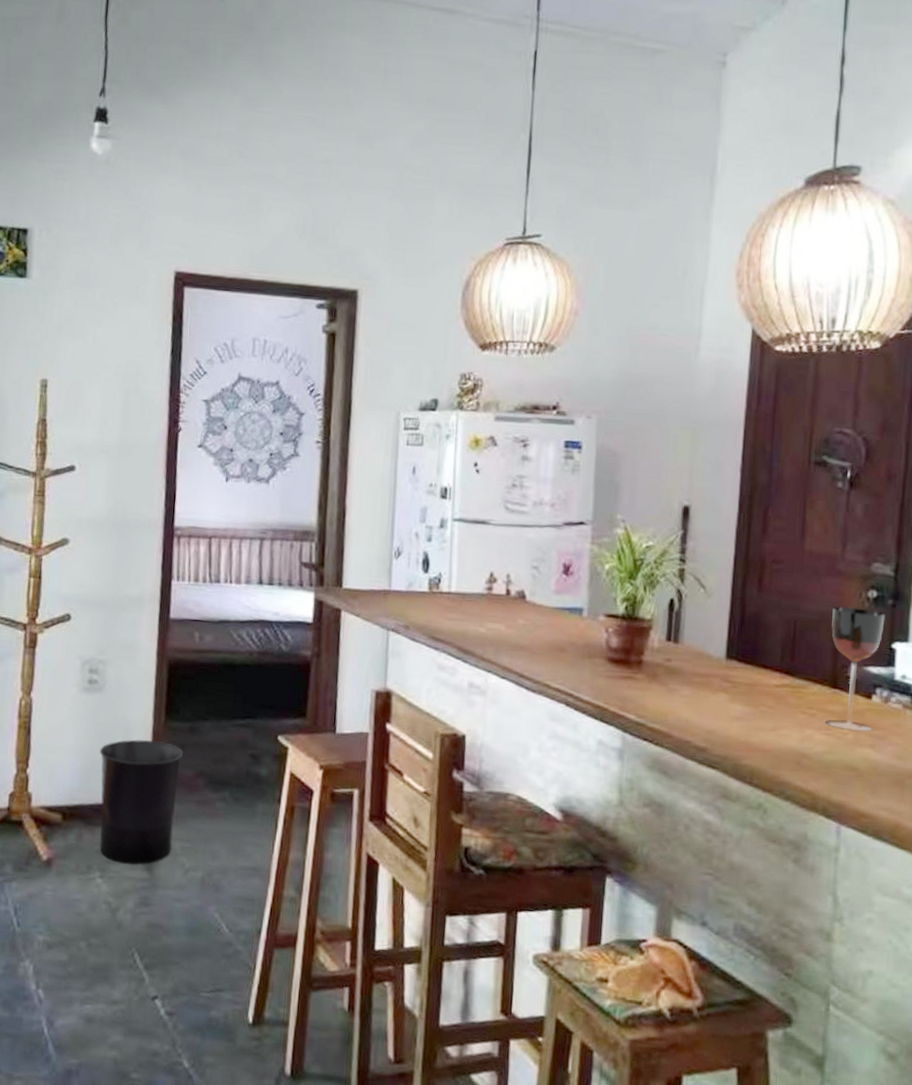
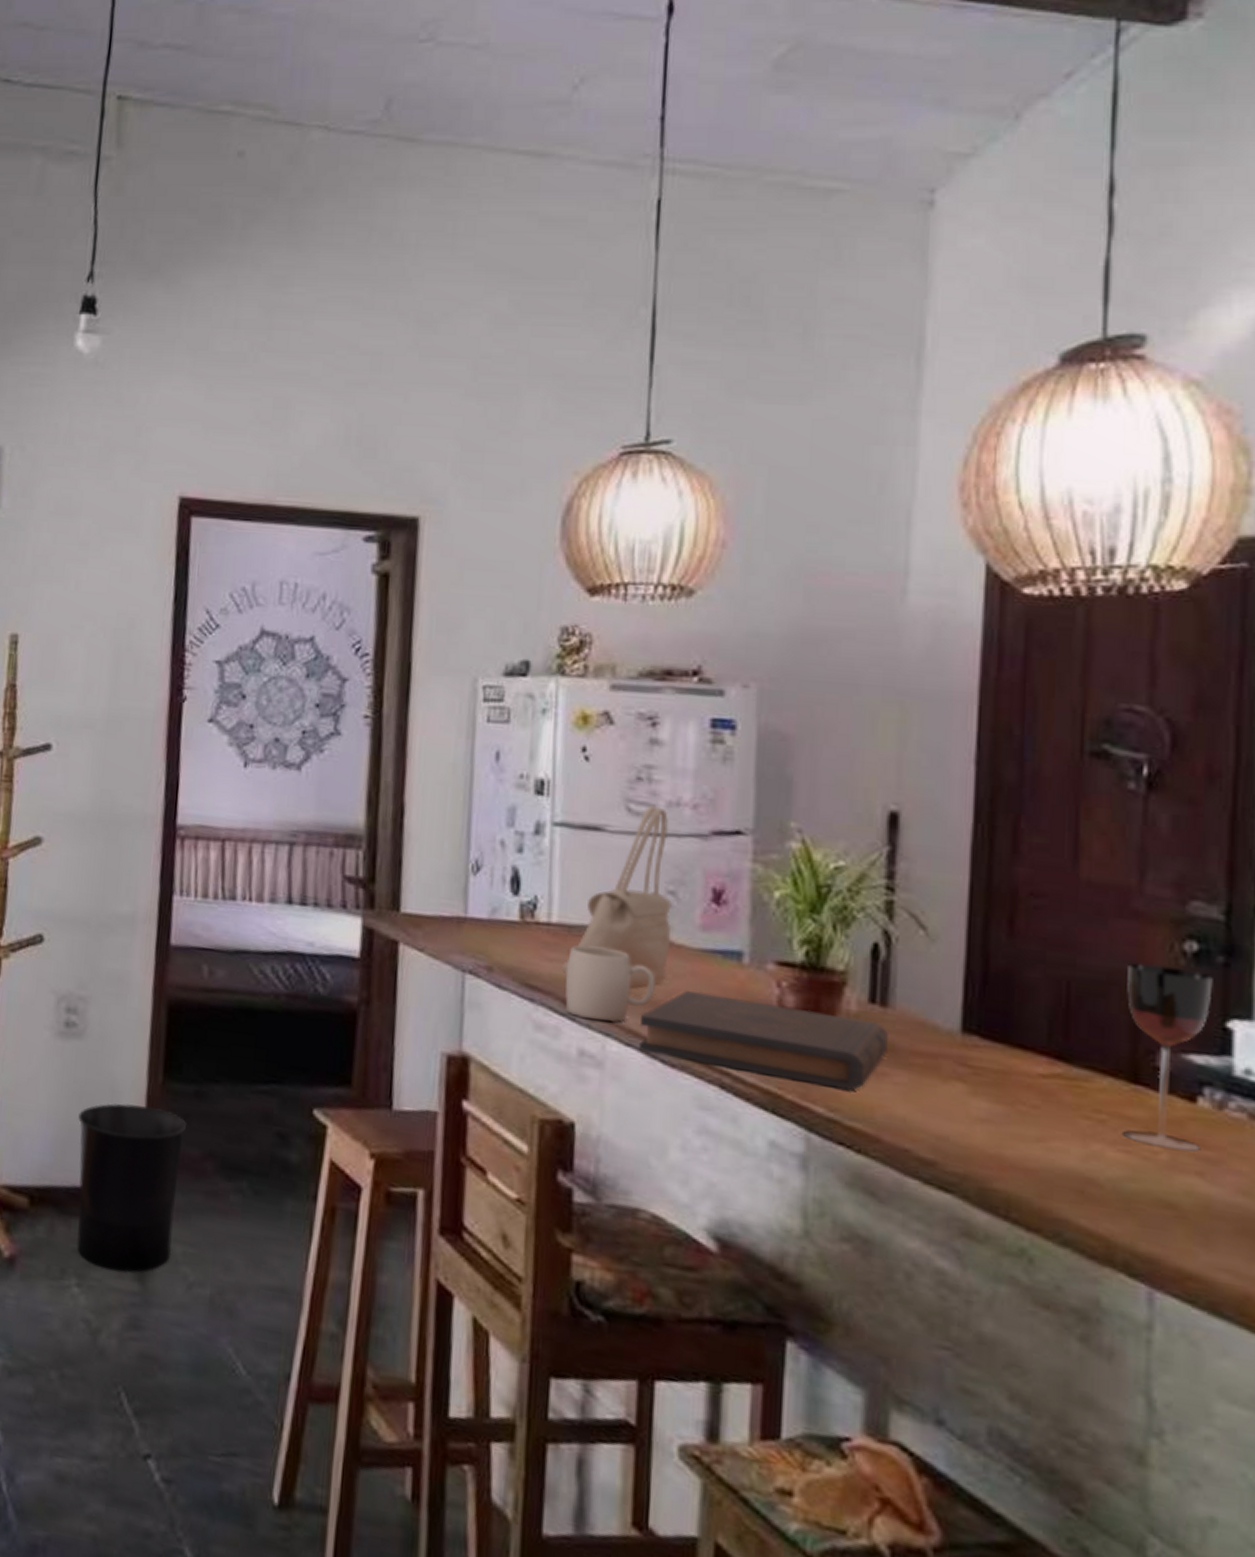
handbag: none [458,504,535,637] -> present [562,804,672,988]
mug: none [460,607,523,662] -> present [564,945,655,1022]
book: none [510,638,678,702] -> present [638,991,888,1091]

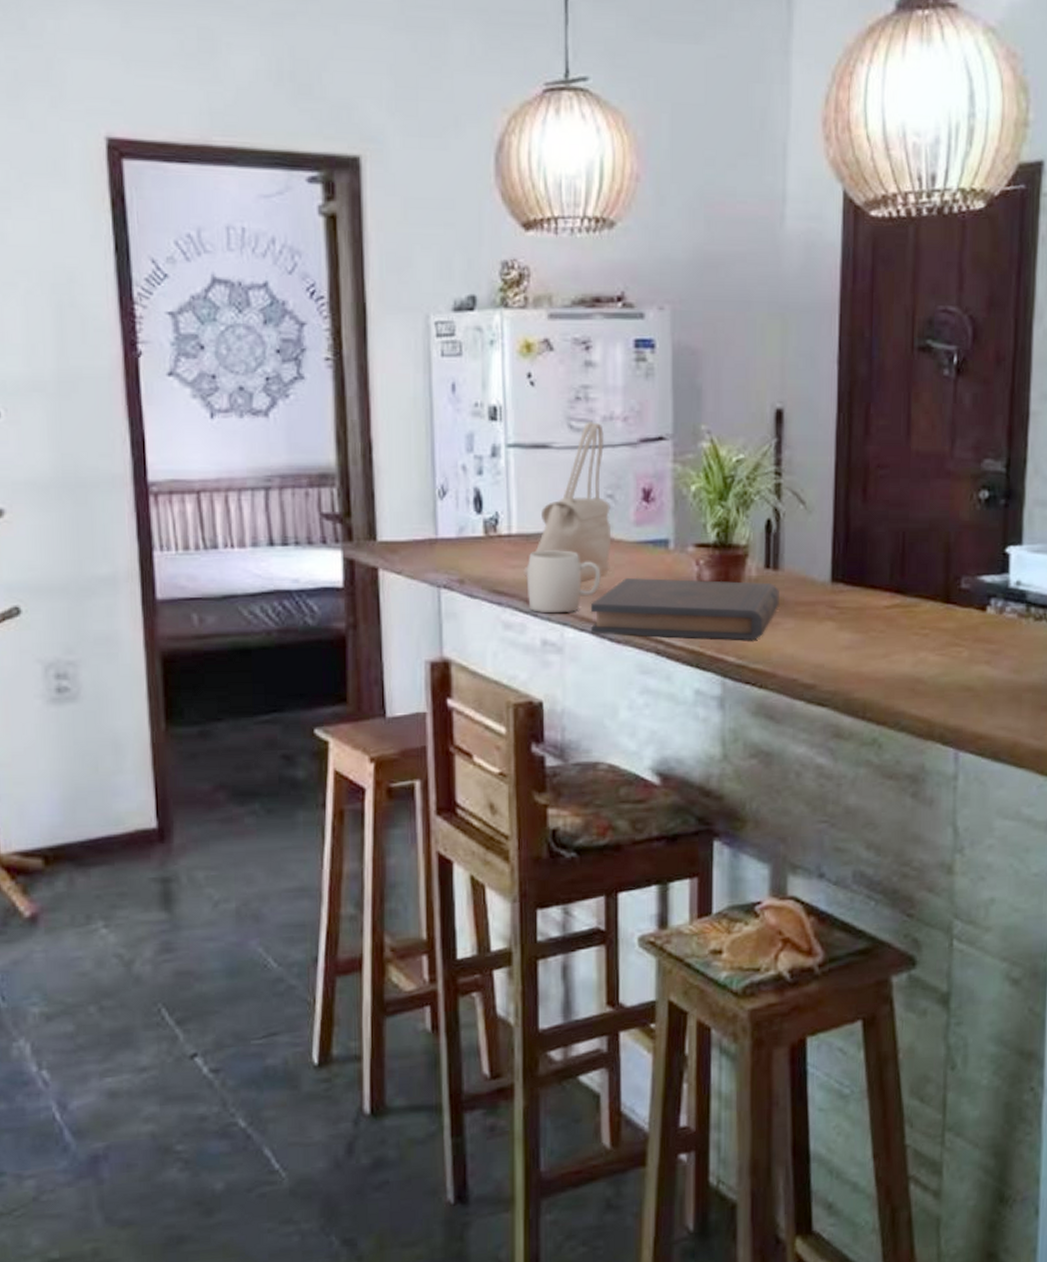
waste bin: present [76,1103,186,1272] -> none [83,754,195,906]
wineglass: present [1123,963,1213,1152] -> none [939,512,998,649]

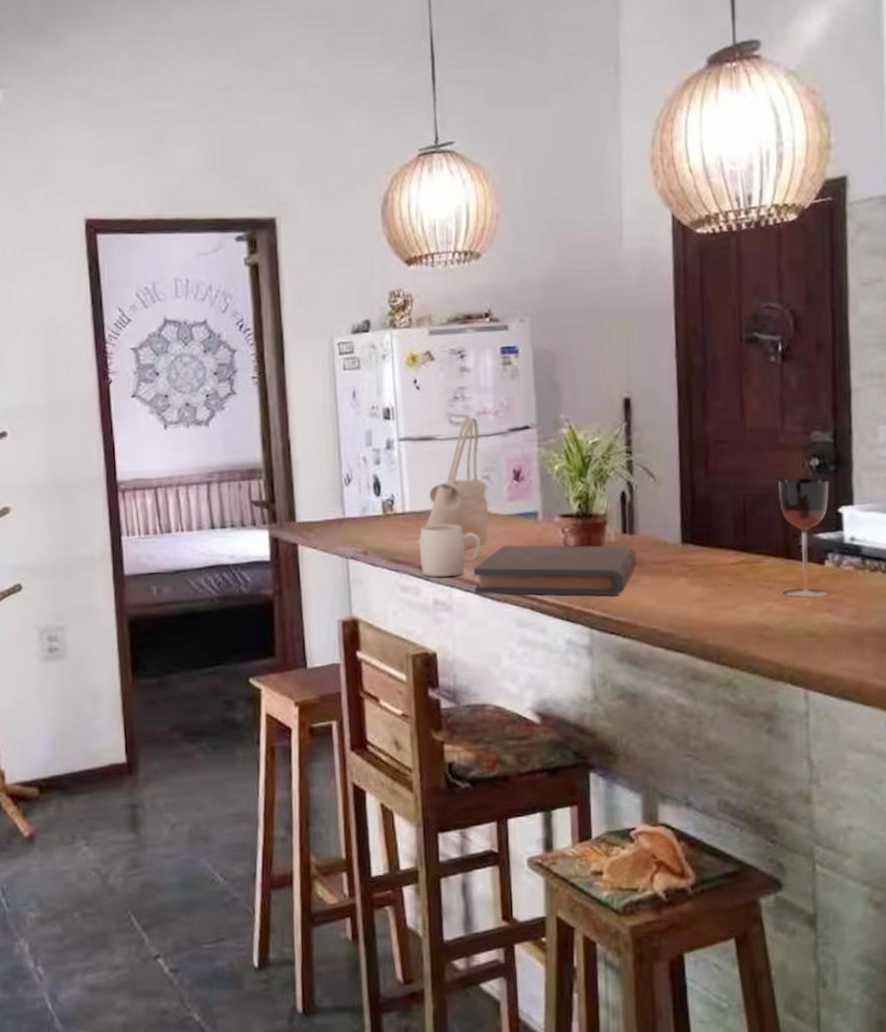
wineglass: none [939,512,998,649] -> present [778,477,829,598]

